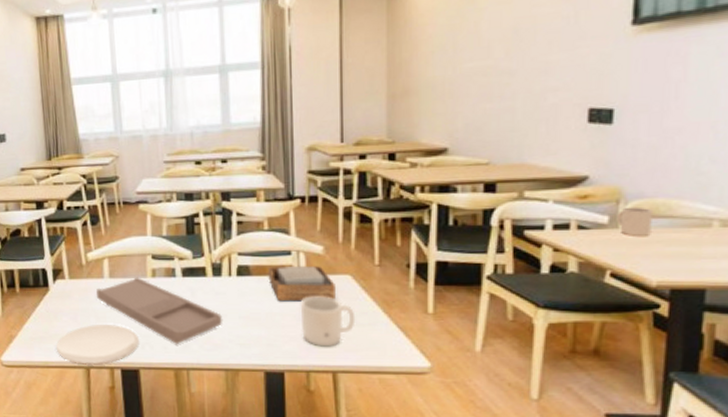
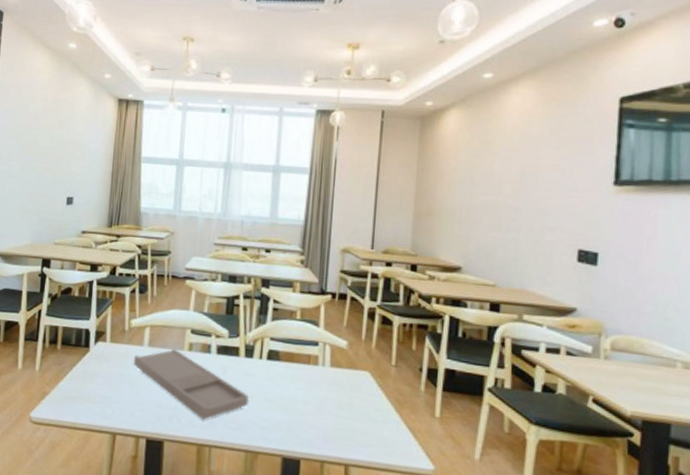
plate: present [56,325,139,365] -> none [87,390,168,432]
napkin holder: present [268,265,336,302] -> none [295,354,355,394]
mug: present [300,296,356,347] -> none [320,388,371,440]
cup: present [616,207,653,236] -> none [598,340,628,369]

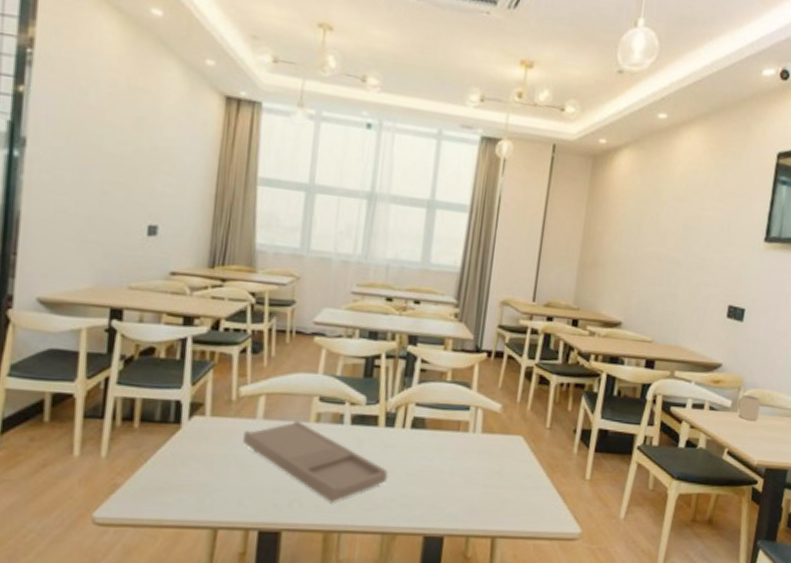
cup: none [598,340,628,369] -> present [736,394,761,421]

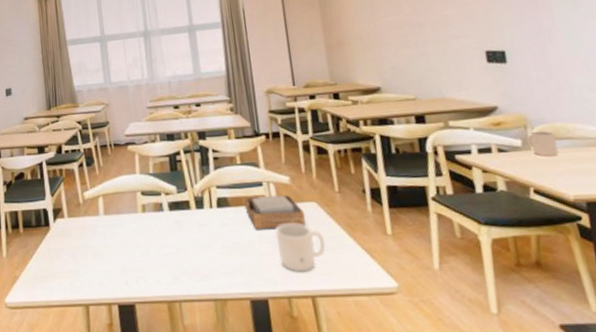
tray: present [243,420,389,502] -> none [93,213,209,277]
napkin holder: none [443,420,507,461] -> present [244,194,306,230]
mug: none [467,456,521,510] -> present [275,223,326,272]

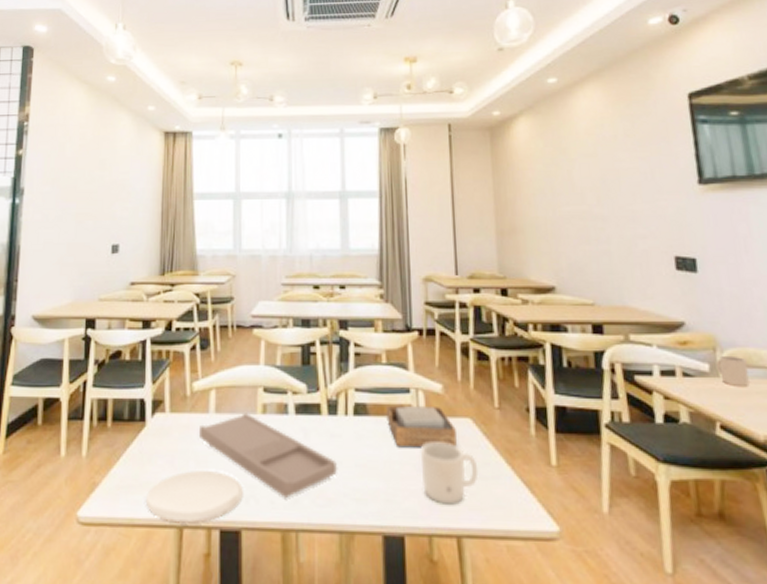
plate: none [57,260,134,302] -> present [146,471,243,524]
tray: none [93,213,209,277] -> present [200,413,338,498]

